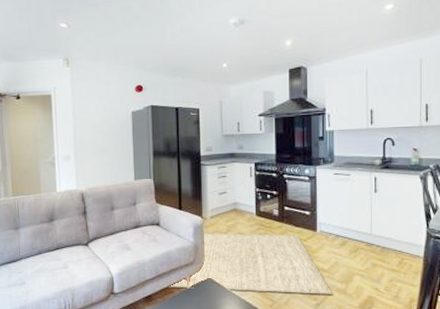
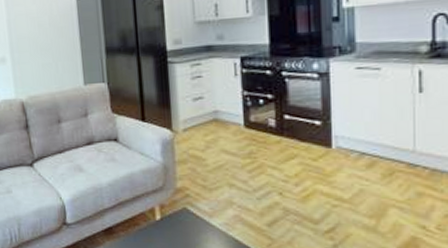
rug: present [169,233,333,294] -> none [133,151,358,233]

